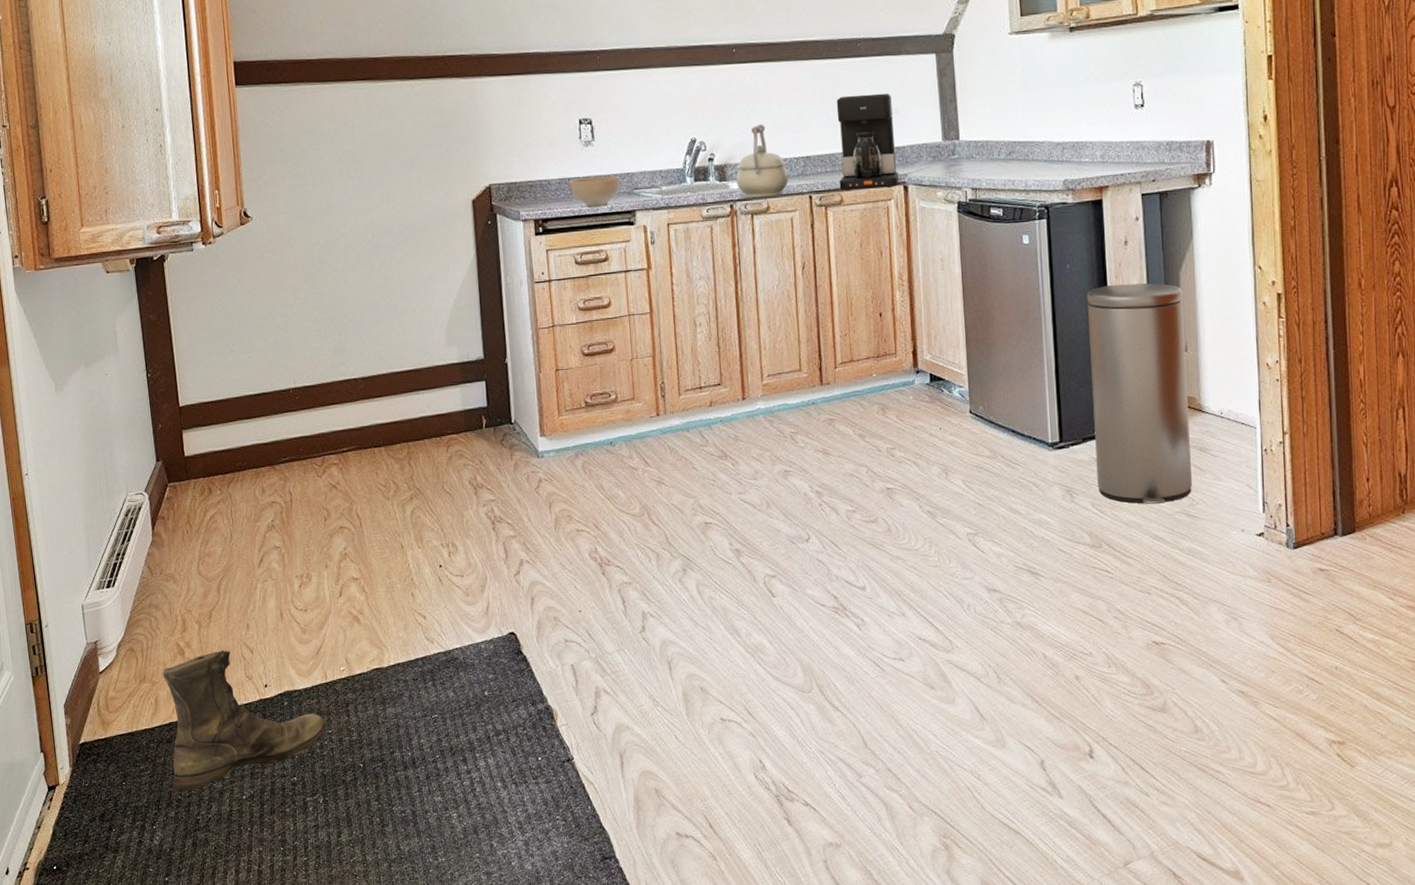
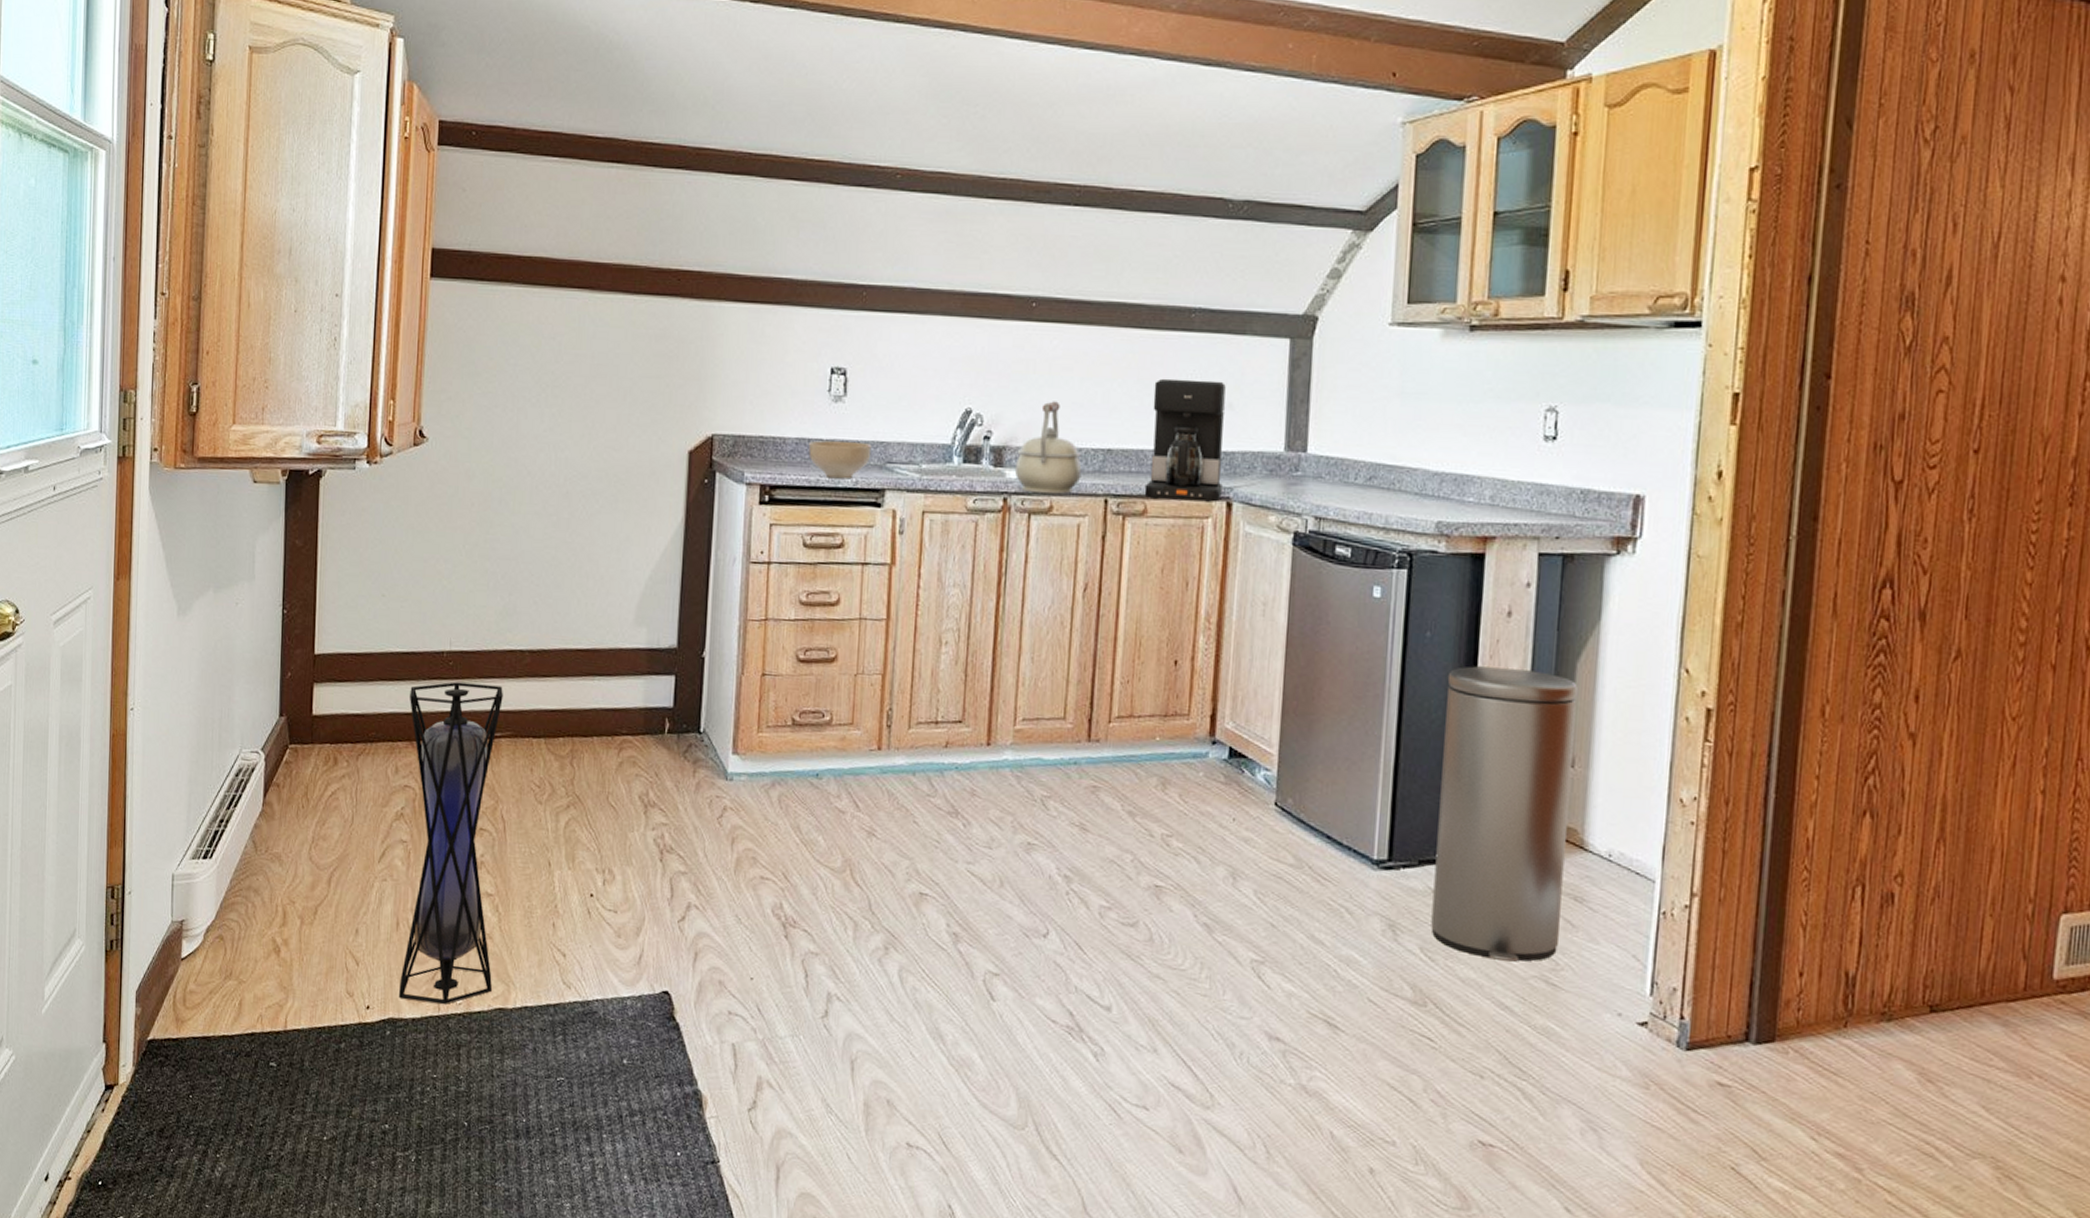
boot: present [163,650,327,792] -> none [245,955,432,1121]
lantern: none [265,410,368,674] -> present [399,682,503,1004]

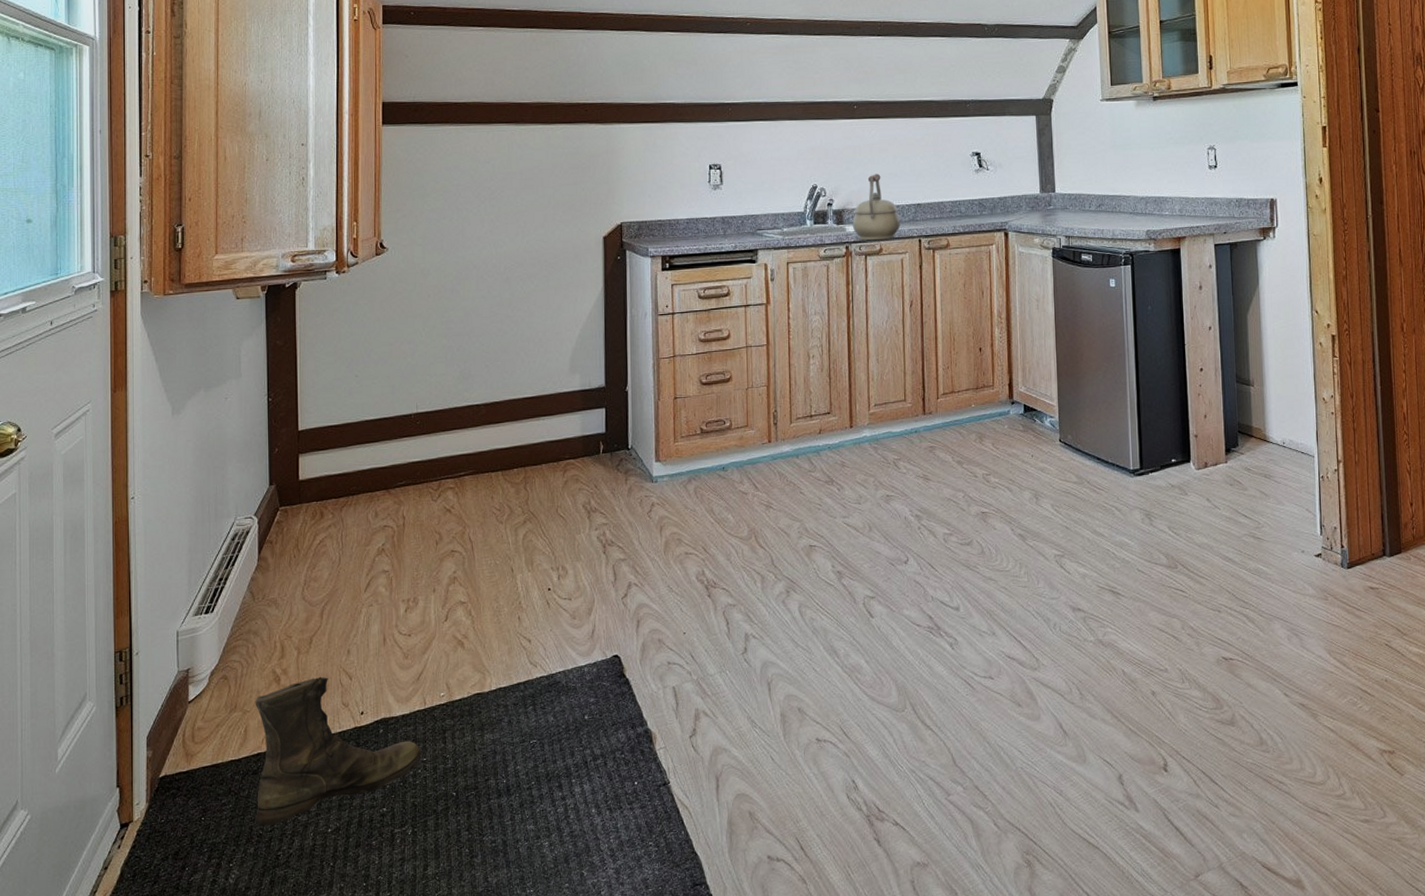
boot: none [245,955,432,1121] -> present [255,676,422,827]
lantern: present [399,682,503,1004] -> none [384,435,470,700]
bowl: present [809,440,872,480] -> none [697,217,745,246]
coffee maker: present [1144,378,1226,502] -> none [946,149,1000,236]
pedal bin: present [1431,666,1578,963] -> none [1165,324,1258,528]

